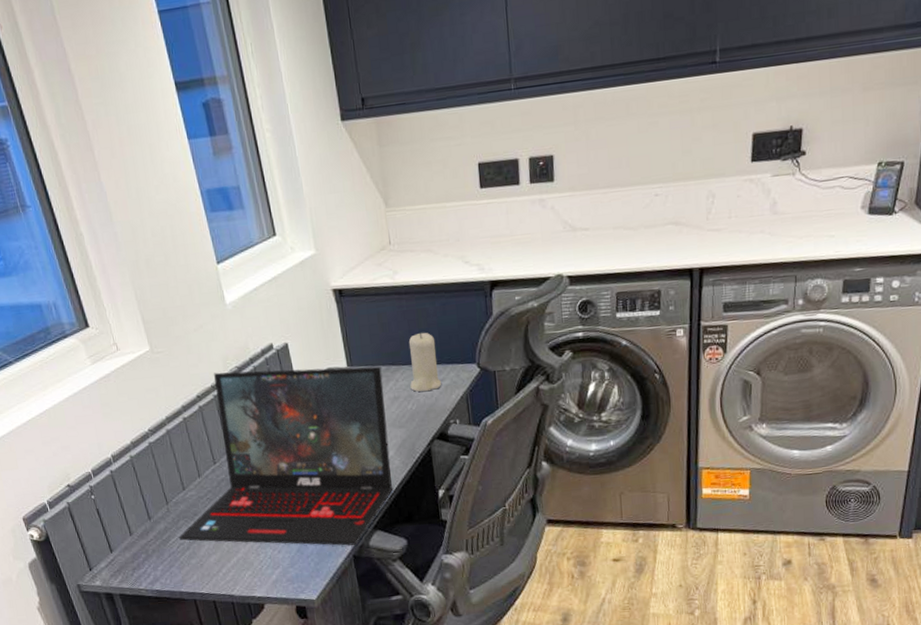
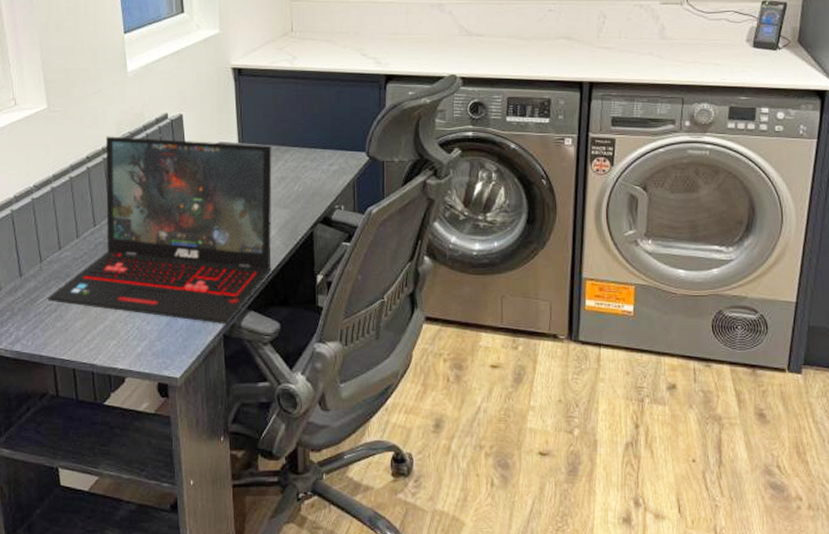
candle: present [408,332,441,392] -> none [299,117,329,175]

